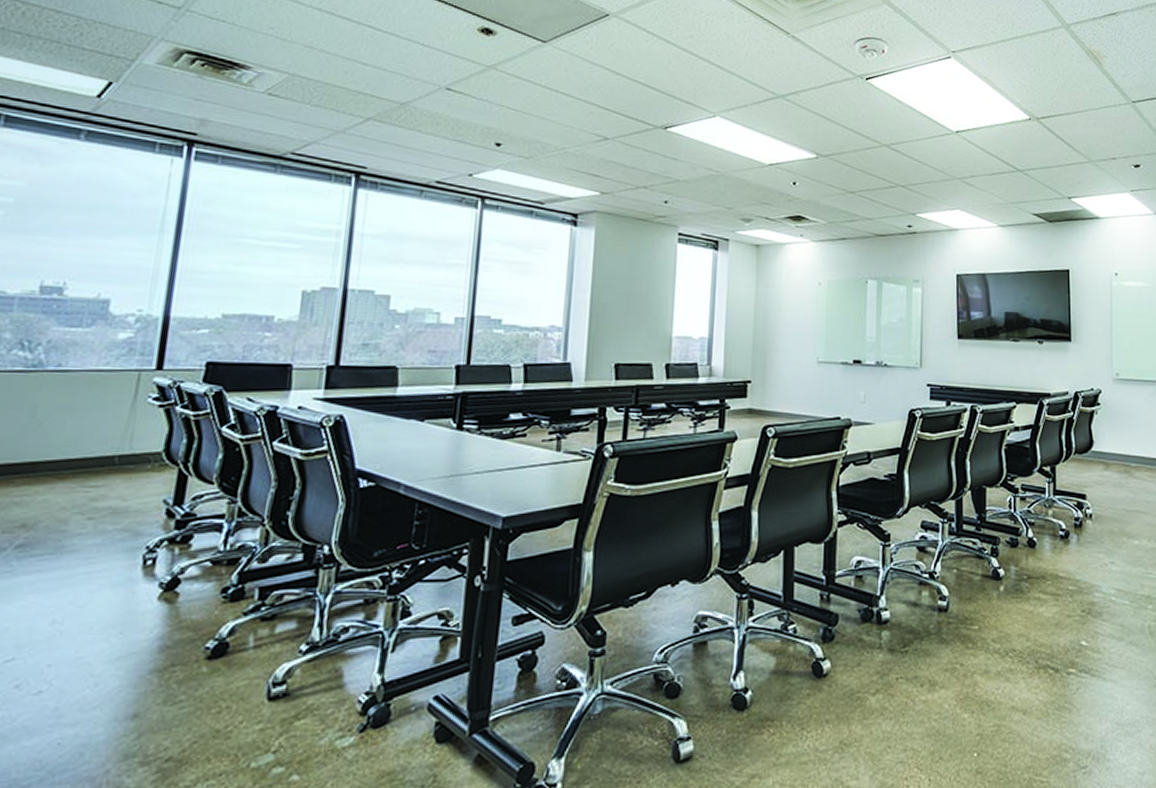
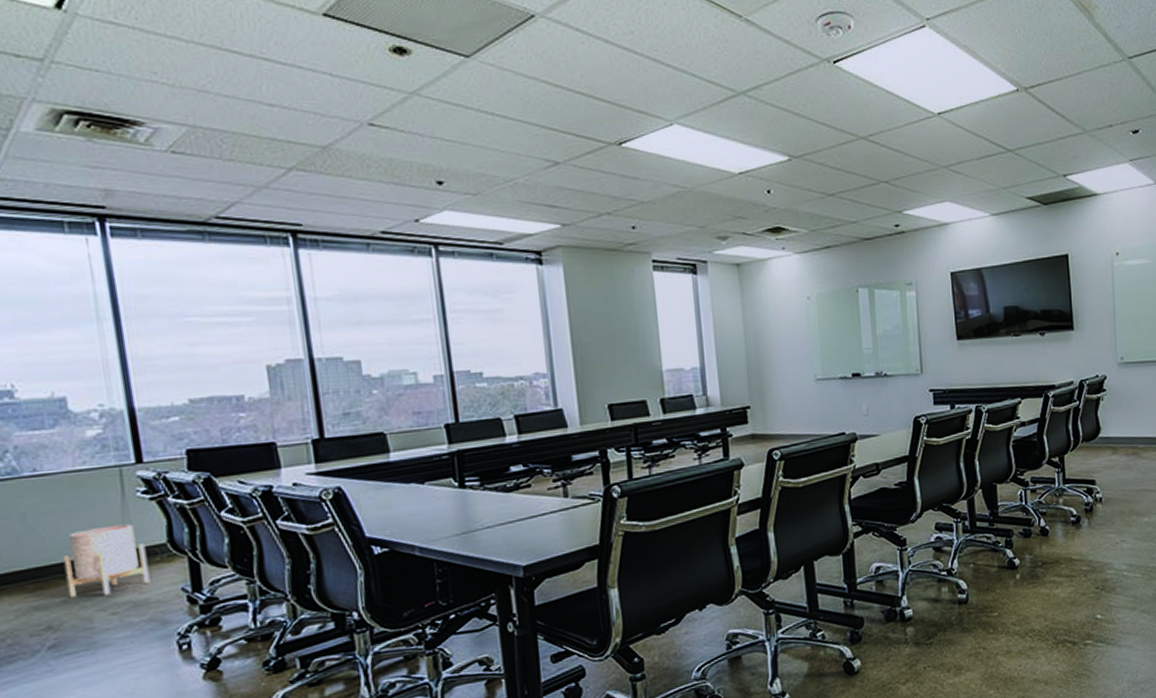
planter: none [52,428,141,499] -> present [63,524,151,598]

